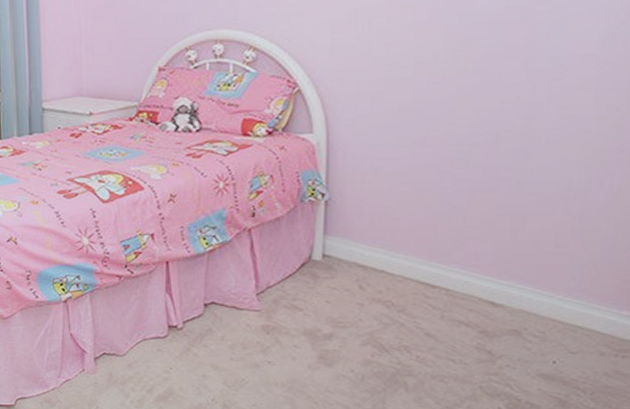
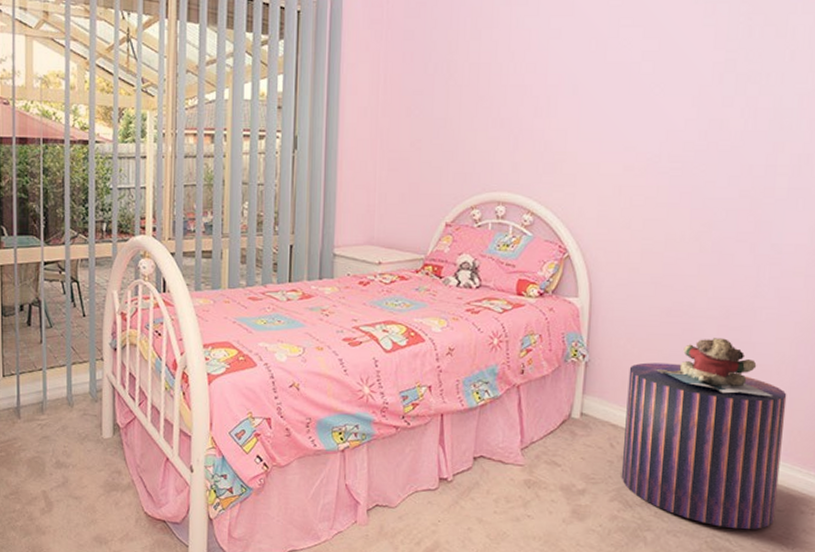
pouf: none [373,197,577,374] -> present [621,362,787,530]
teddy bear: none [408,166,558,228] -> present [655,338,772,397]

